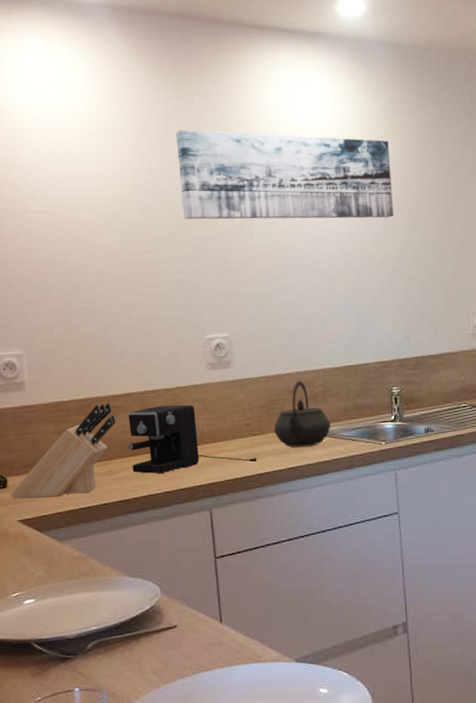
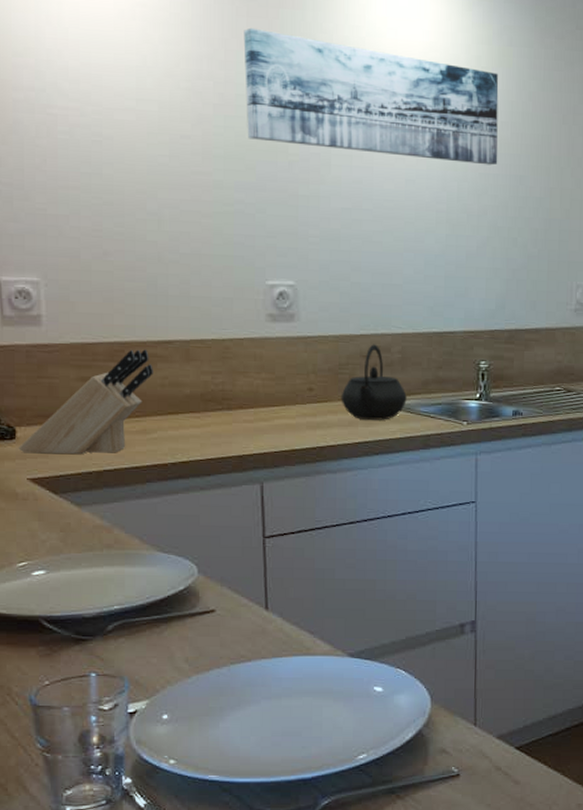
coffee maker: present [128,404,258,474] -> none [167,358,320,438]

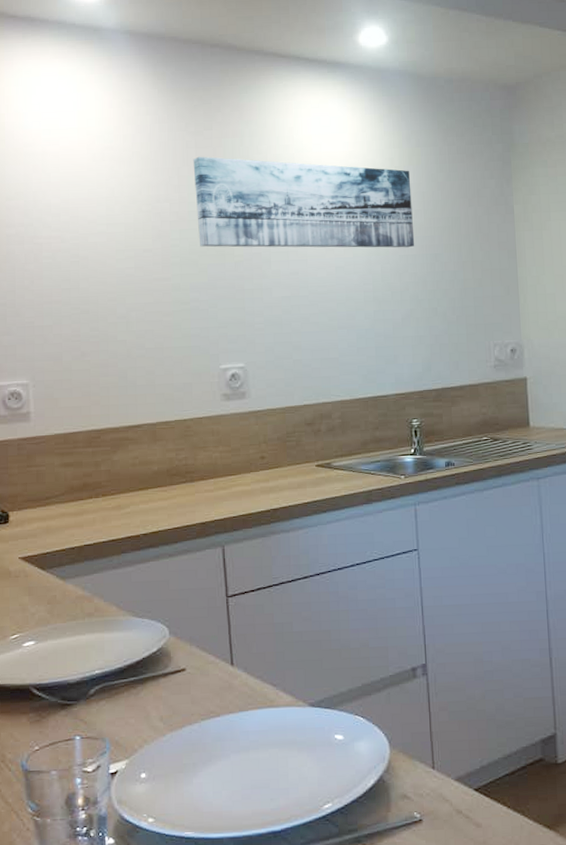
knife block: present [18,349,153,454] -> none [11,434,126,535]
kettle: present [341,344,407,420] -> none [289,412,349,481]

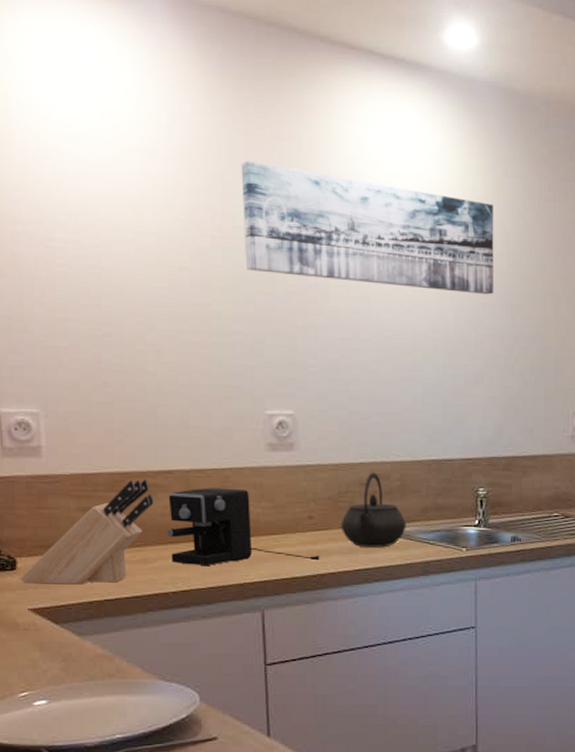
knife block: none [11,434,126,535] -> present [19,479,154,584]
coffee maker: none [138,436,273,509] -> present [167,488,321,567]
kettle: none [289,412,349,481] -> present [340,472,406,547]

